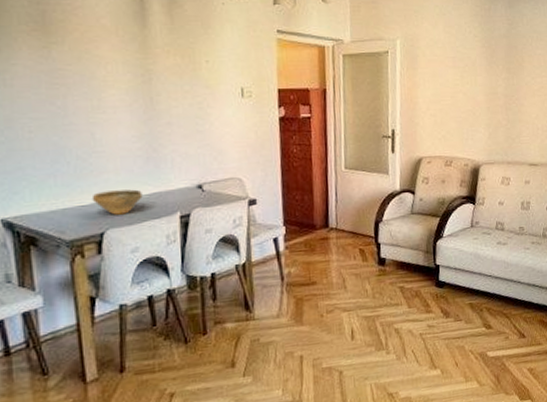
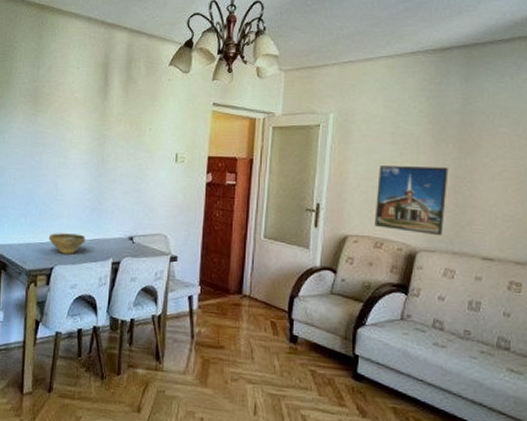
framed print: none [443,87,501,150] -> present [374,166,449,236]

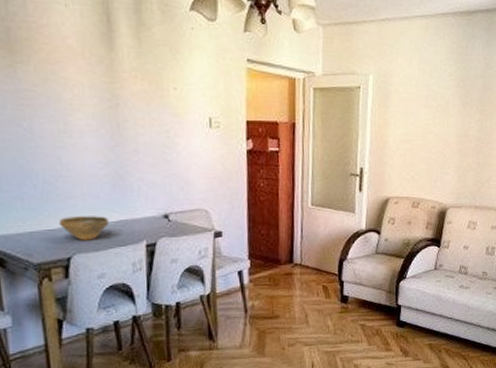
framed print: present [374,166,449,236] -> none [412,129,473,193]

